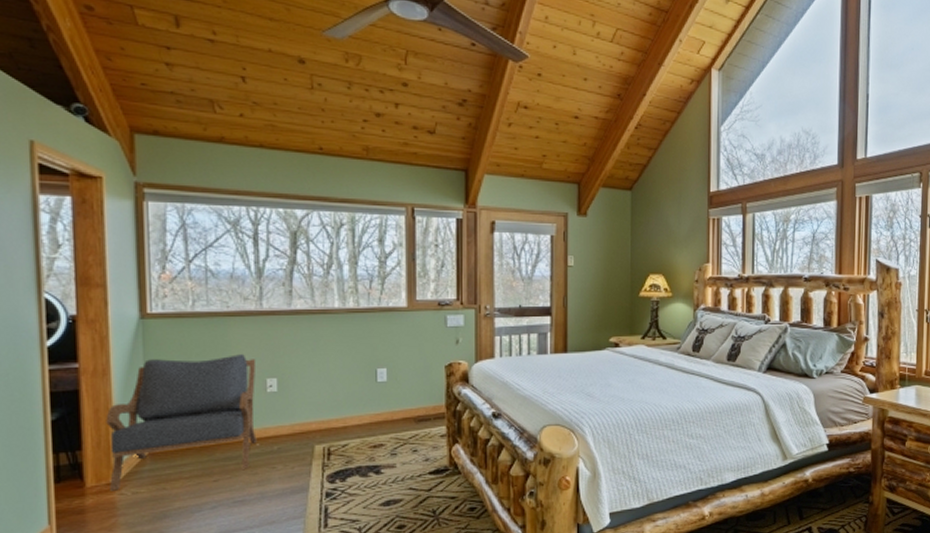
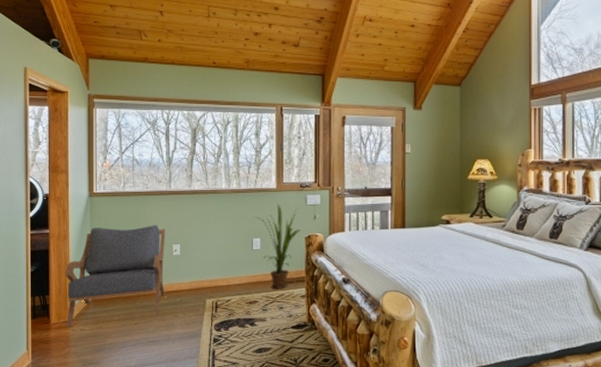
house plant: none [380,325,440,429] -> present [255,203,301,289]

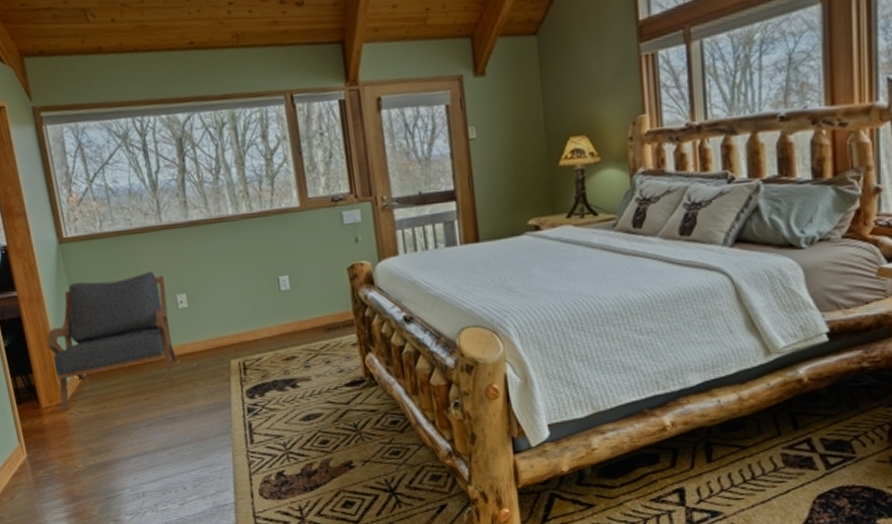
house plant: present [255,203,301,289] -> none [278,226,341,339]

